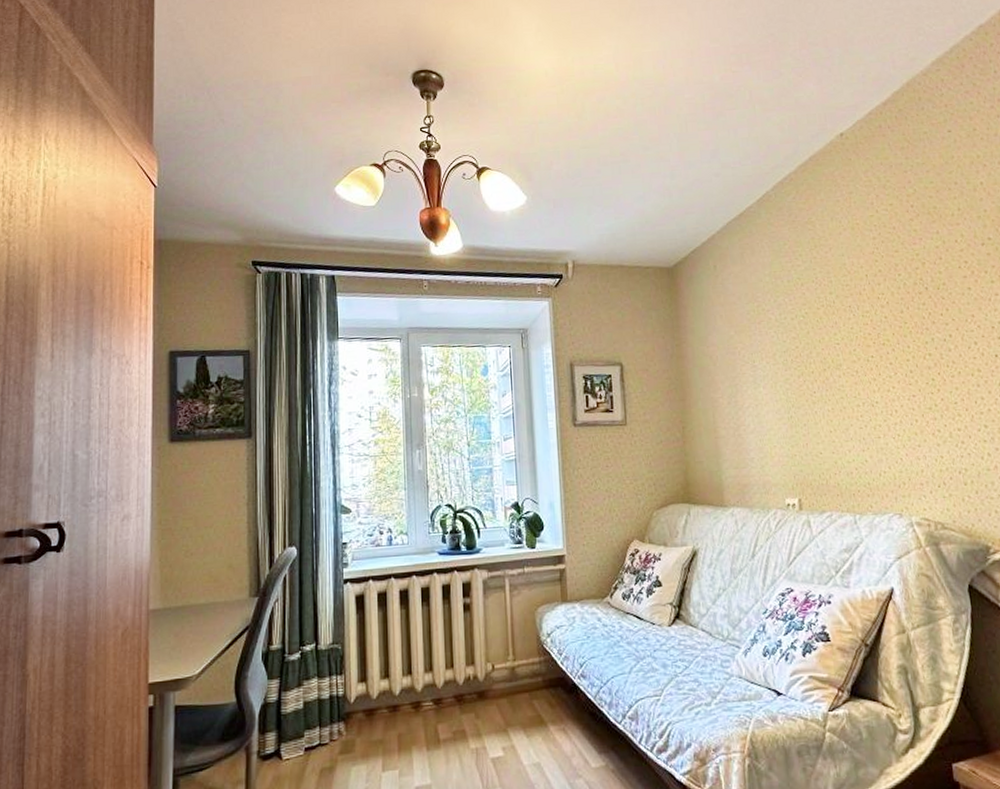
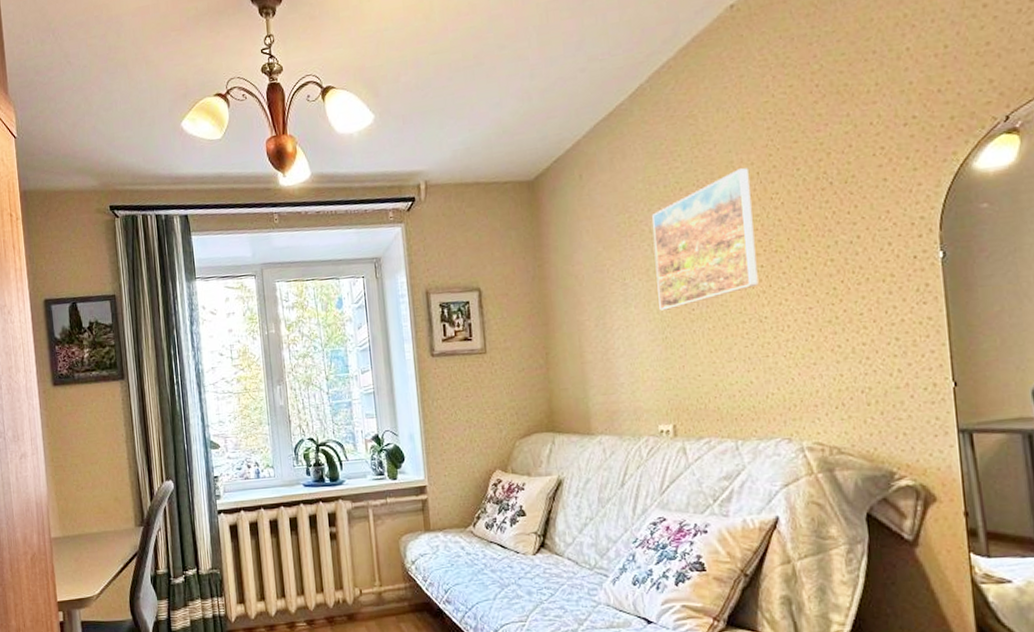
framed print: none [777,270,870,392] -> present [652,168,759,311]

